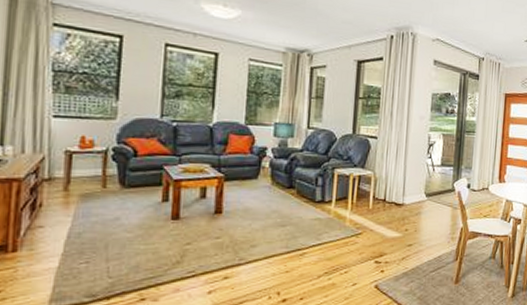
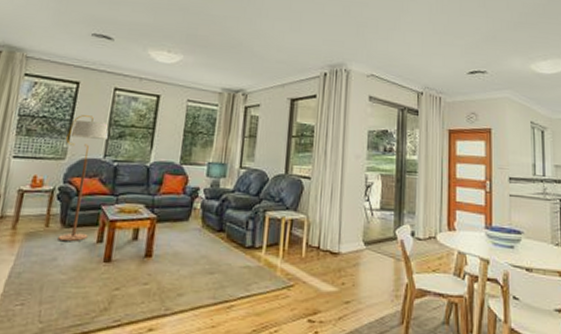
floor lamp: none [115,72,163,202] -> present [58,115,109,242]

